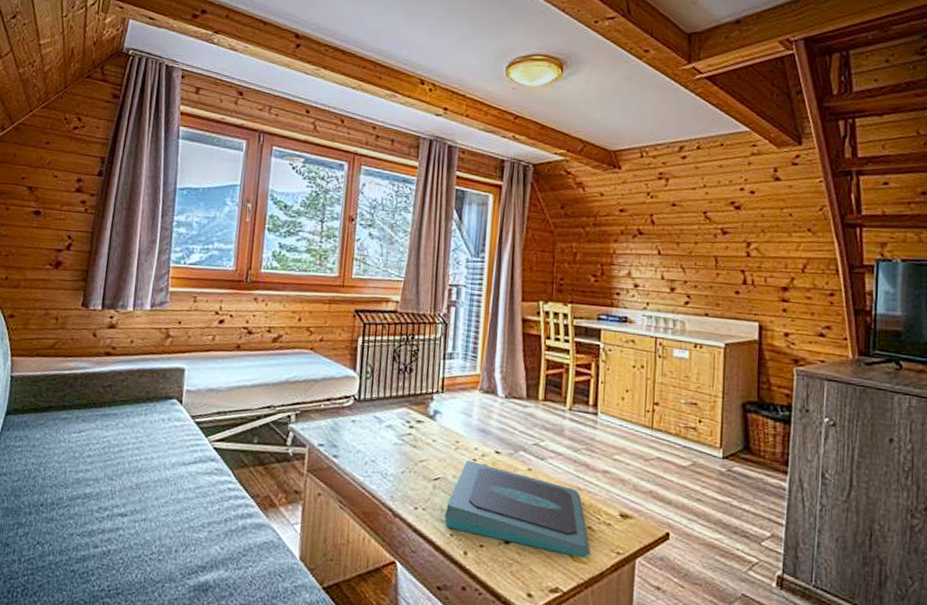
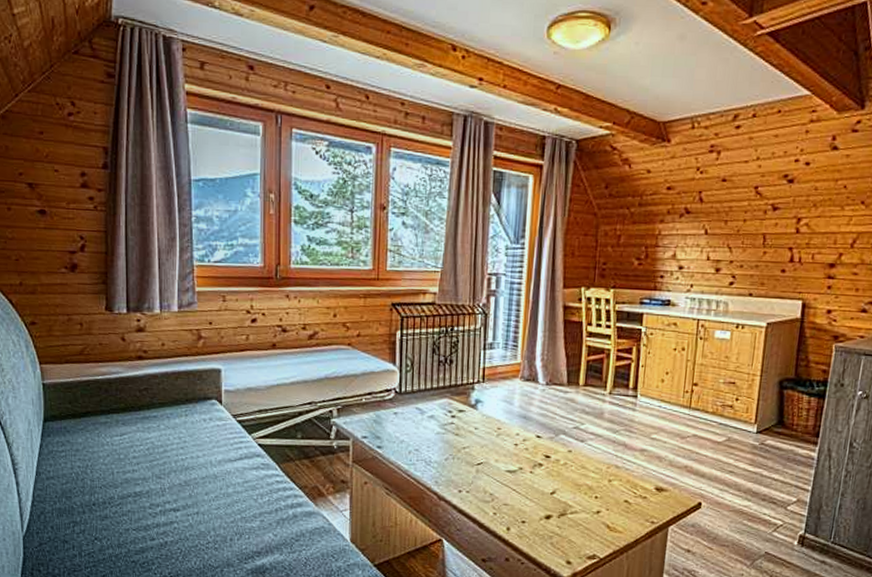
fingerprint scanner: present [444,460,591,558] -> none [488,445,627,528]

